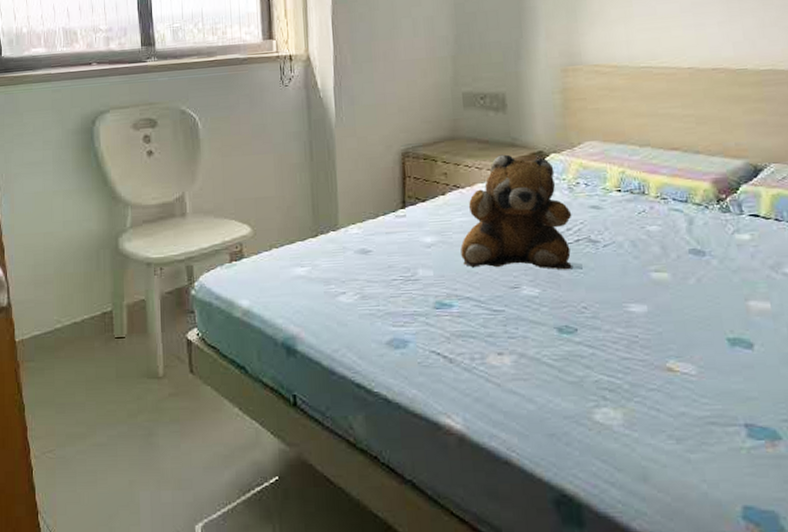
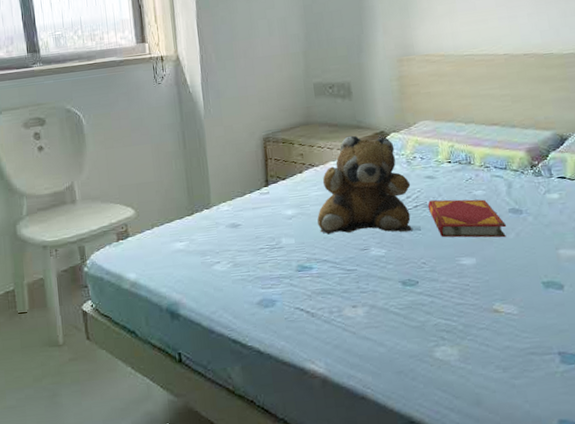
hardback book: none [591,234,685,283] -> present [427,199,506,238]

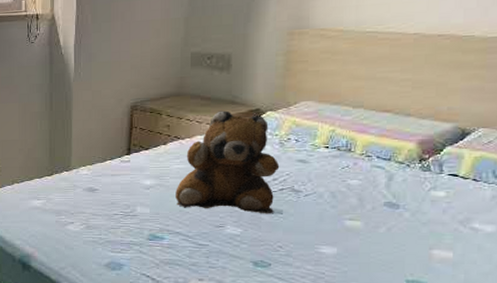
hardback book: present [427,199,506,238] -> none [294,185,378,231]

